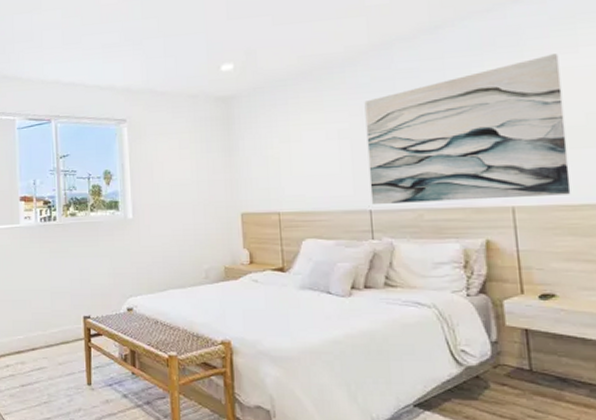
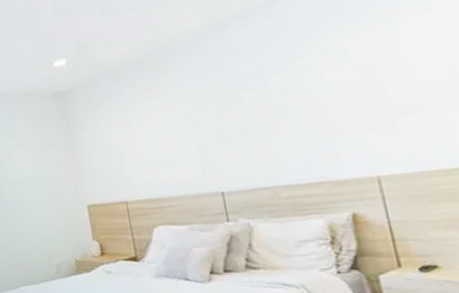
wall art: present [364,54,571,204] -> none [204,14,442,186]

